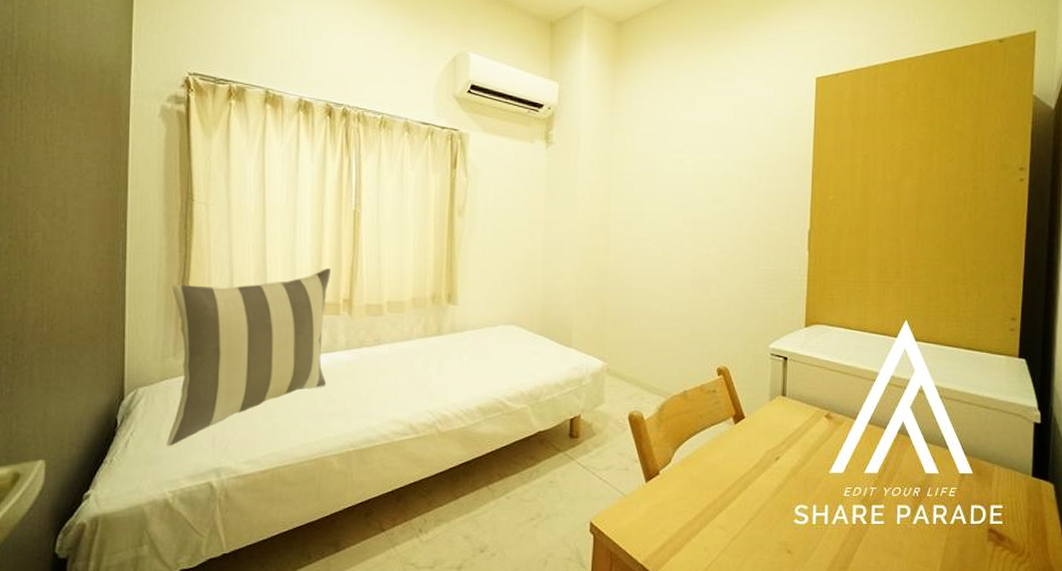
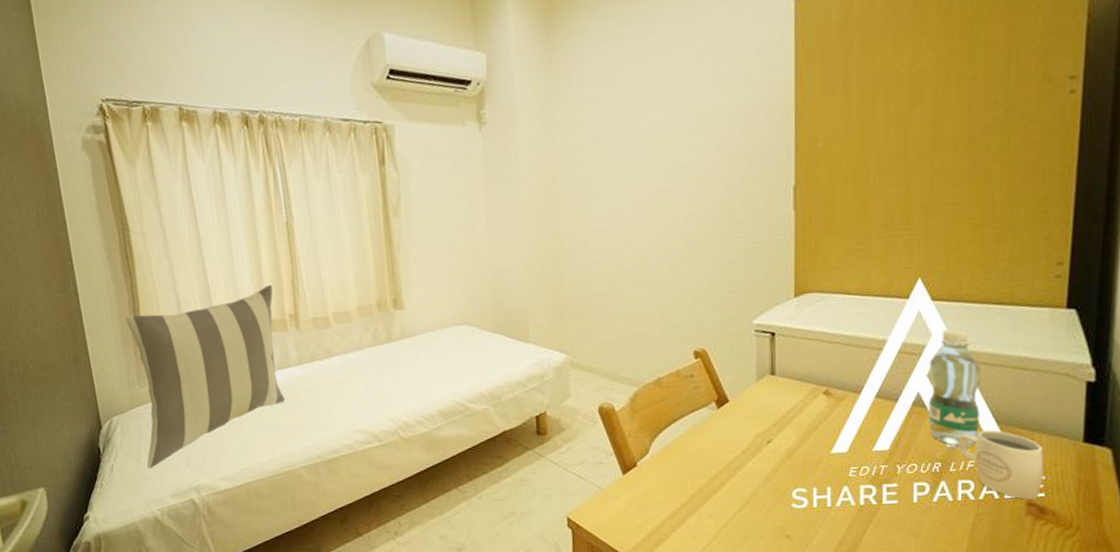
bottle: none [910,368,952,474] -> present [928,329,980,447]
mug: none [934,460,1002,526] -> present [958,430,1044,500]

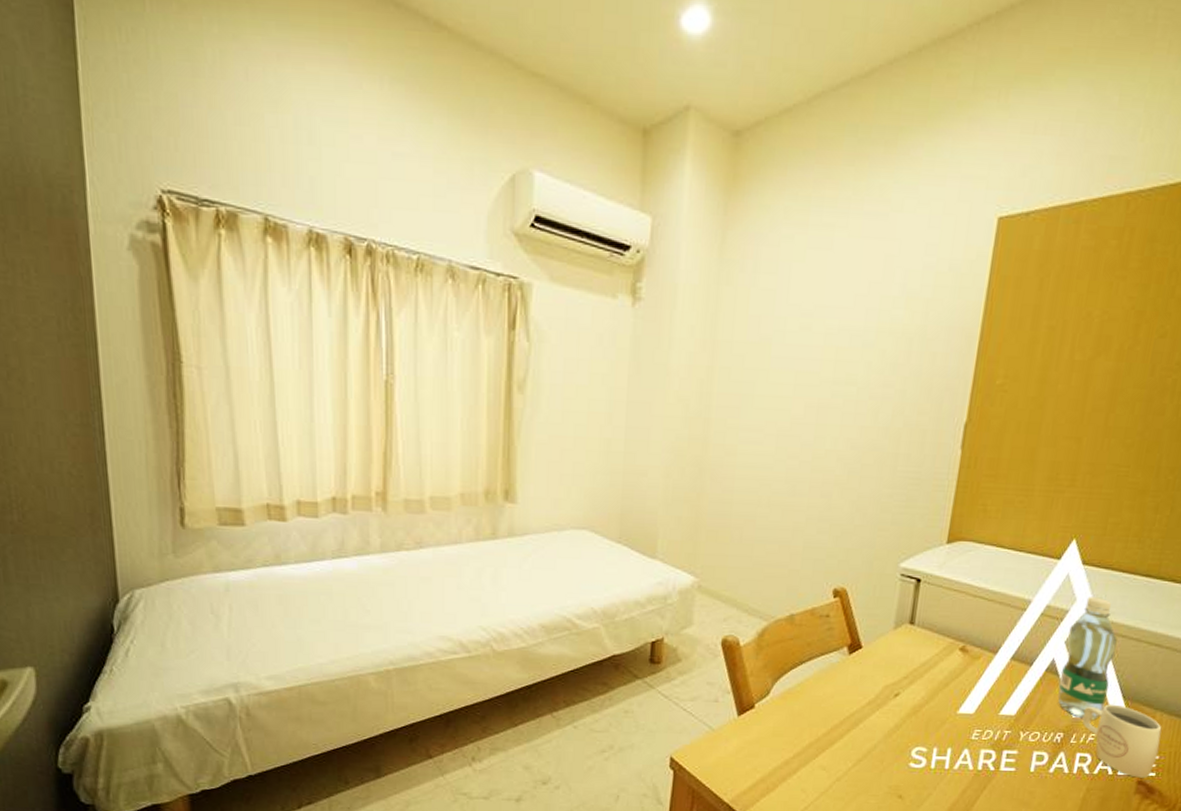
pillow: present [125,285,286,469] -> none [164,453,359,658]

